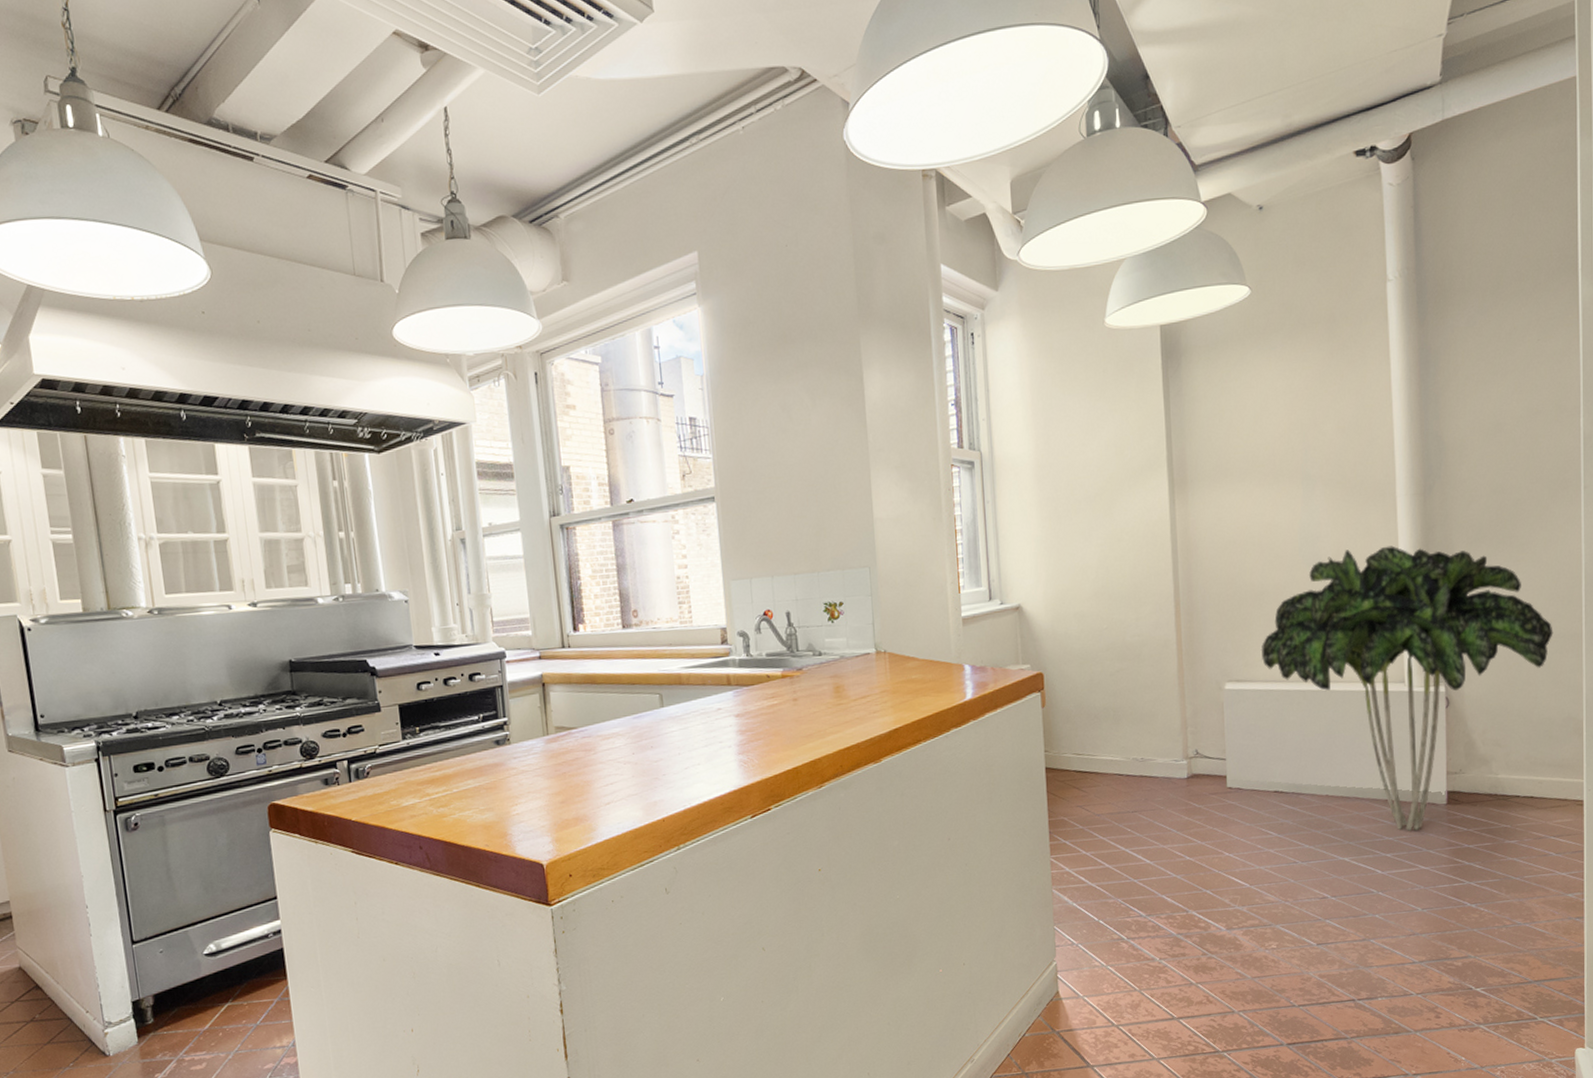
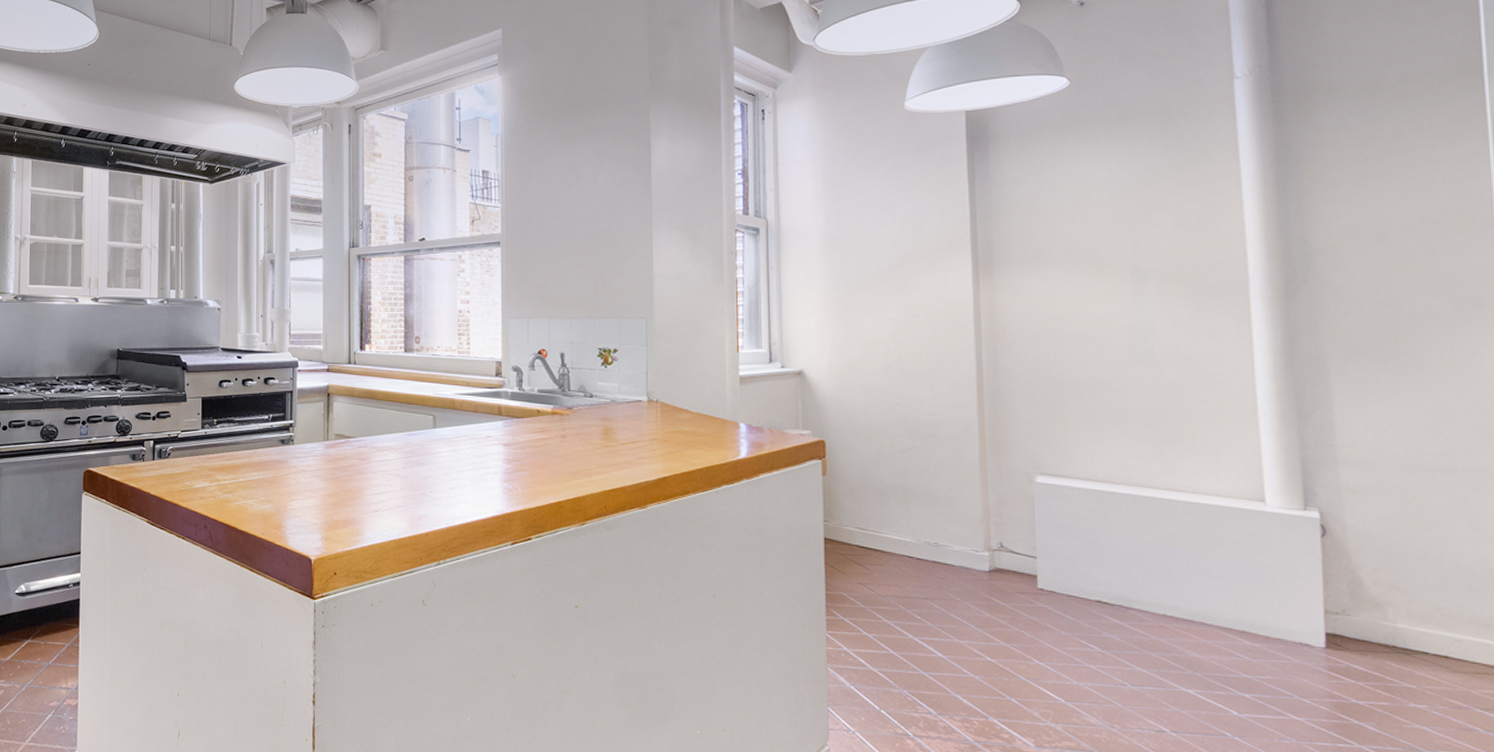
indoor plant: present [1260,545,1553,831] -> none [1080,350,1469,672]

